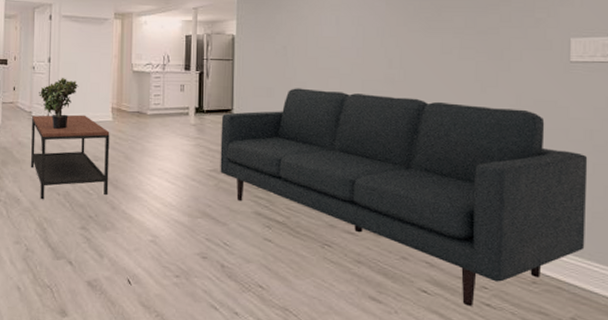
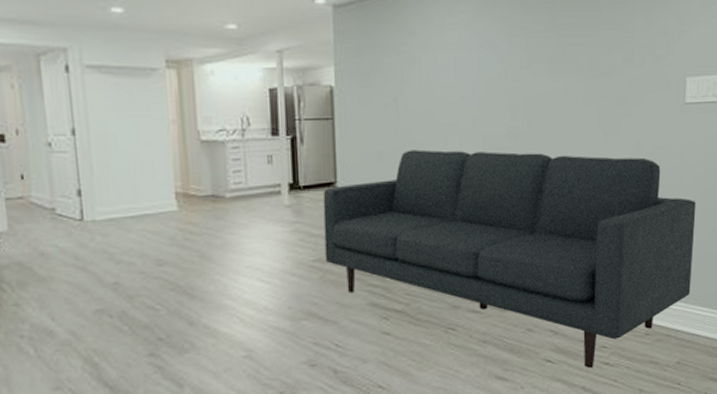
coffee table: present [31,114,110,200] -> none [55,206,182,327]
potted plant: present [39,78,79,129] -> none [62,156,124,229]

